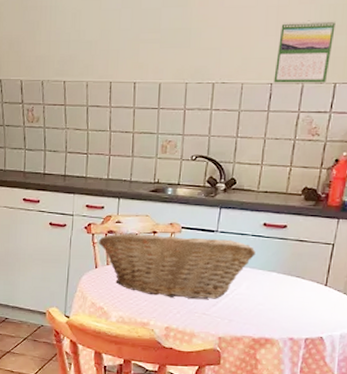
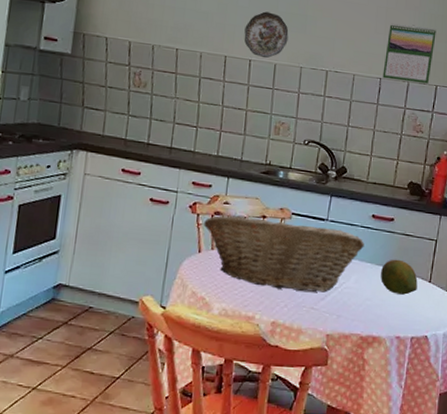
decorative plate: none [127,31,173,79] -> present [244,11,289,59]
fruit: none [273,265,313,299] -> present [381,259,418,295]

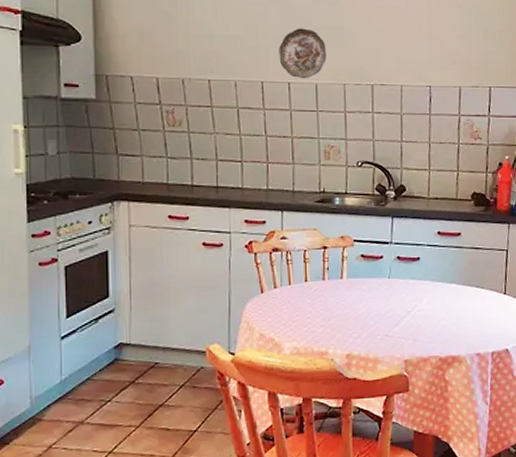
fruit basket: present [203,215,365,292] -> none [262,246,433,320]
fruit: present [381,259,418,295] -> none [453,274,493,311]
calendar: present [382,23,436,84] -> none [431,24,484,86]

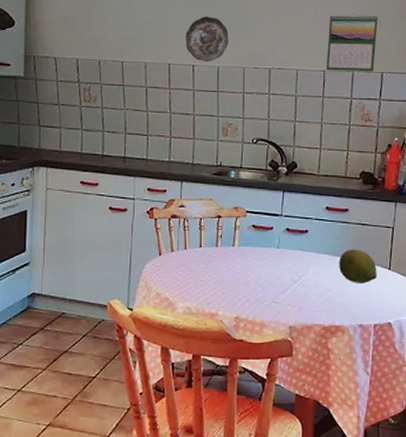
calendar: none [431,24,484,86] -> present [326,13,378,72]
fruit: none [453,274,493,311] -> present [339,249,377,283]

